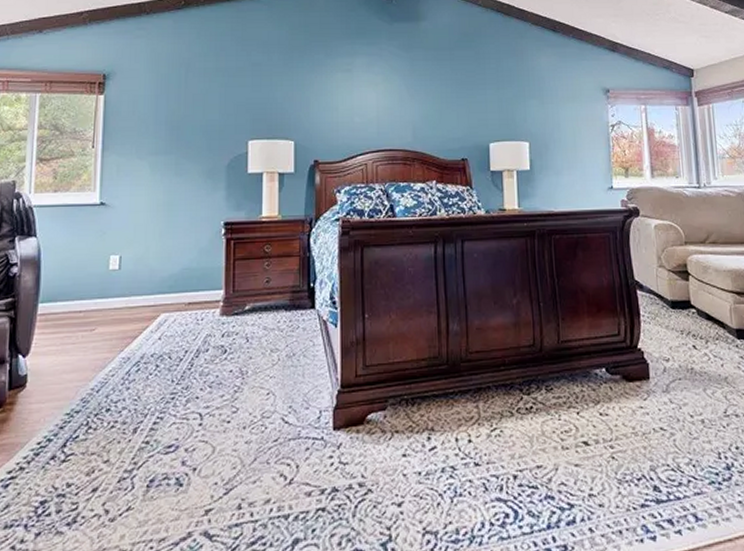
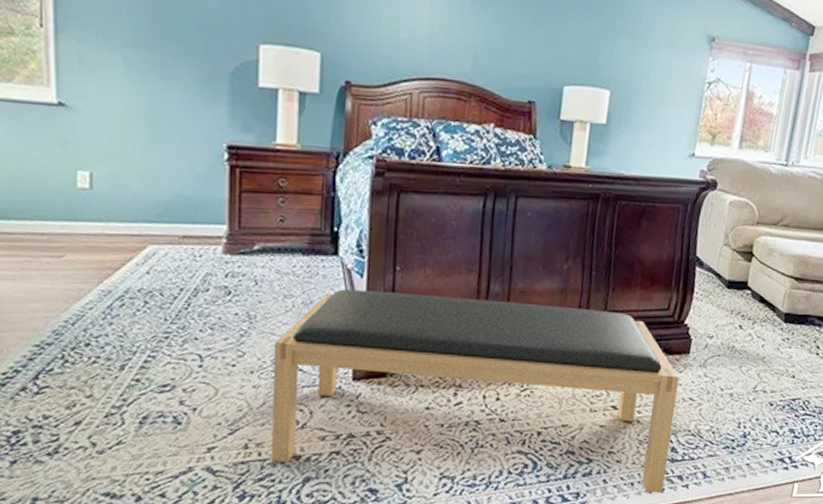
bench: none [262,338,655,542] -> present [270,289,680,493]

